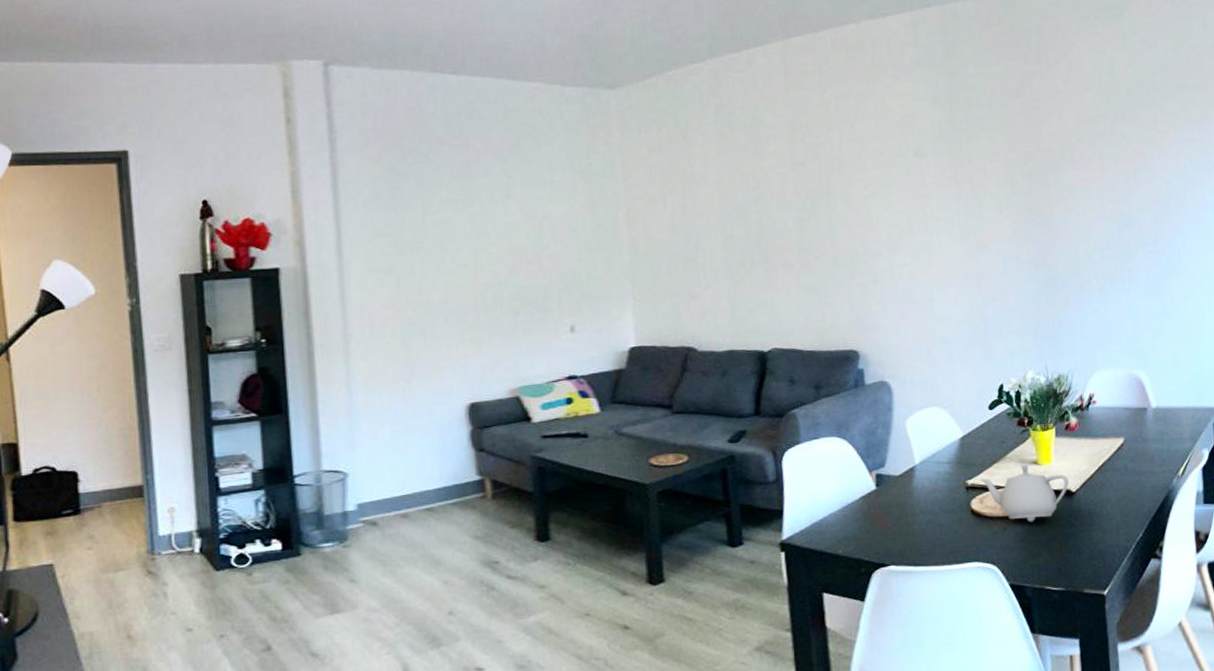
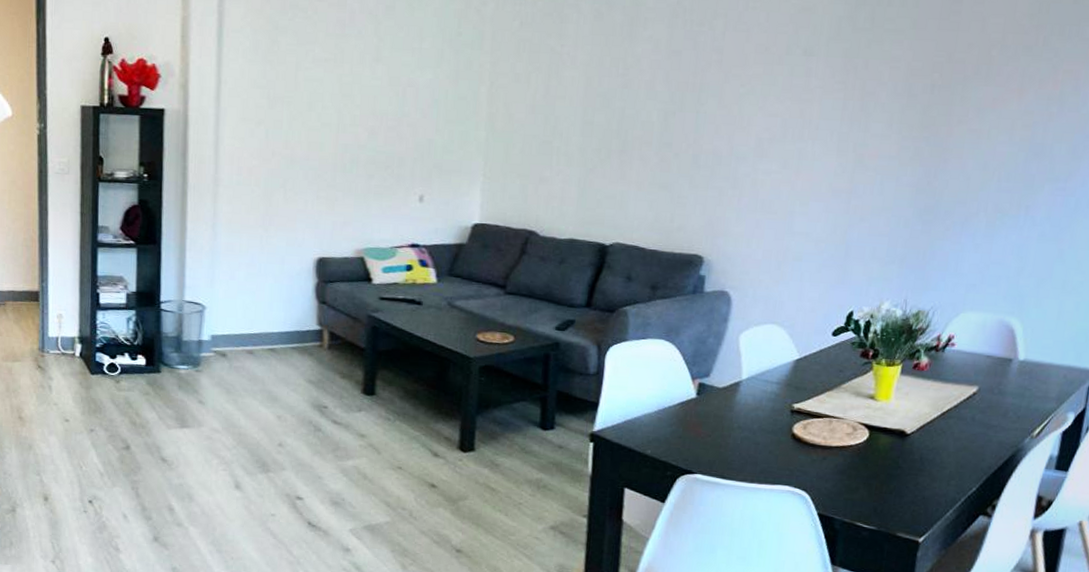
teapot: present [981,464,1069,522] -> none [808,397,905,457]

